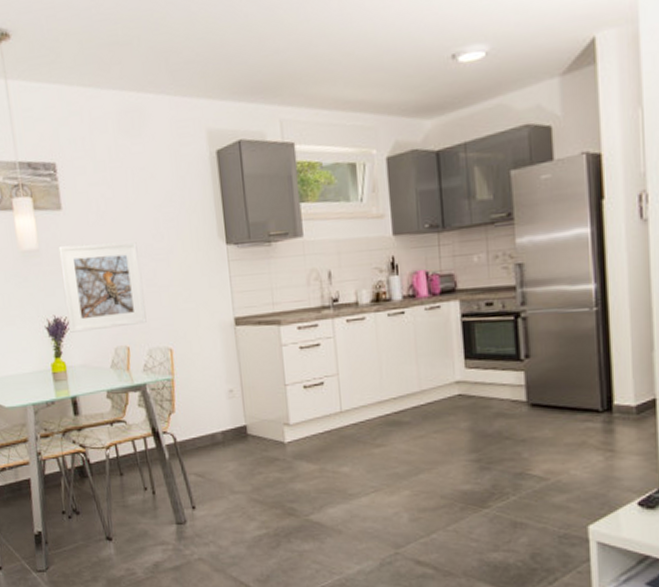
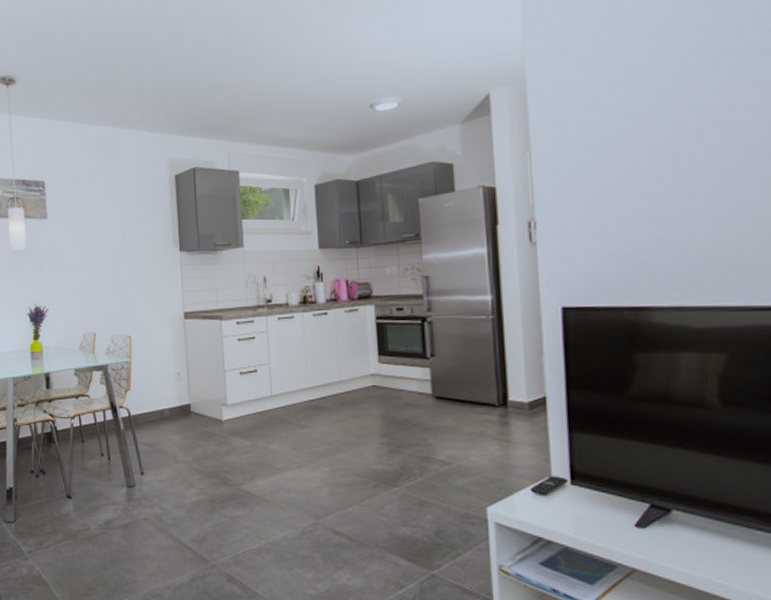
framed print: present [58,242,147,333] -> none [42,246,111,319]

